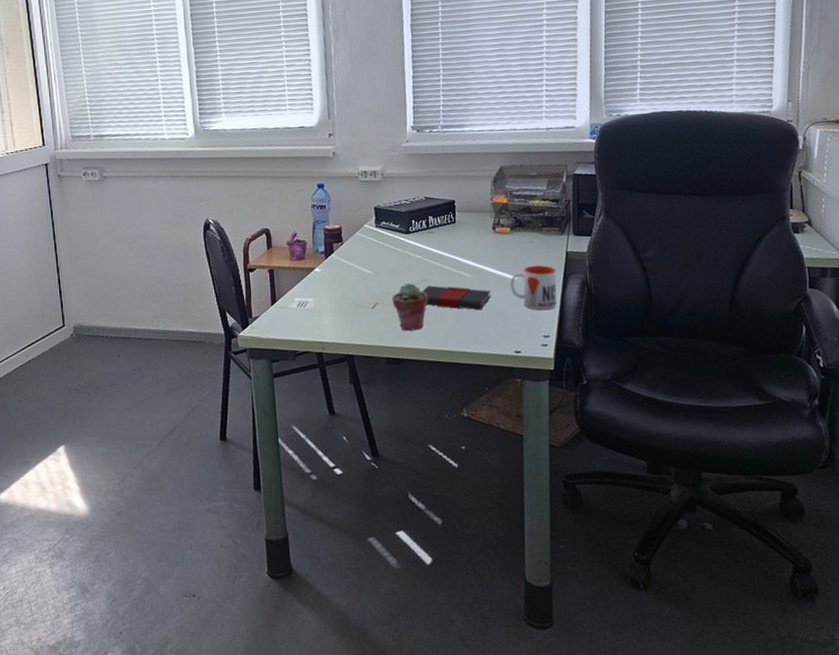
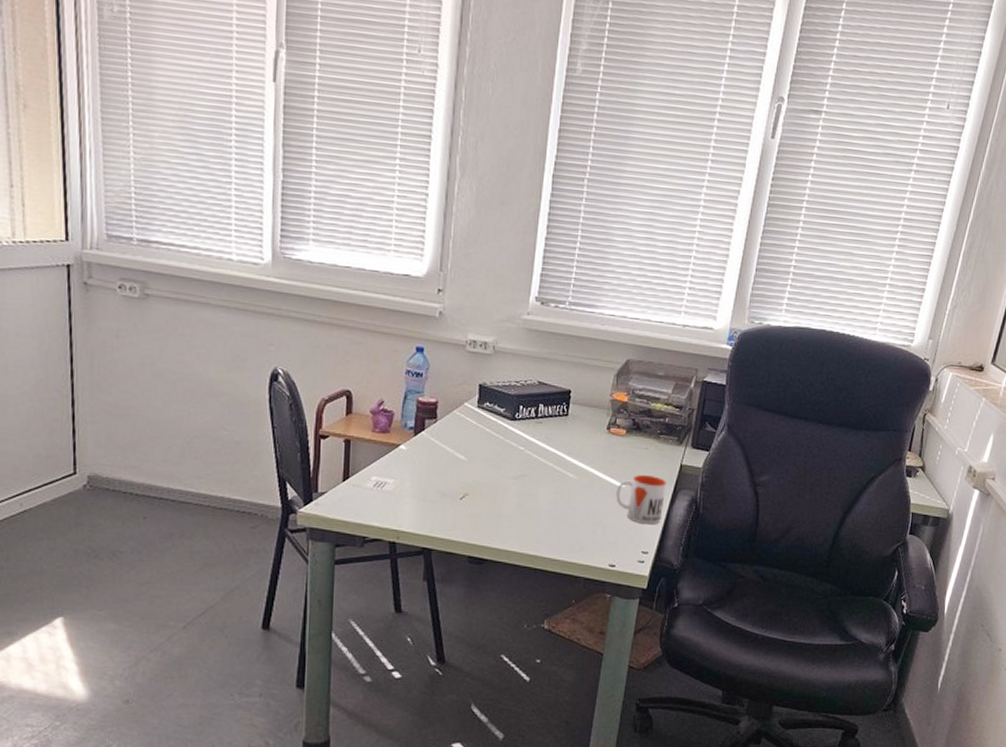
potted succulent: present [392,283,428,331] -> none [484,476,525,530]
book: present [422,285,491,310] -> none [519,482,594,516]

